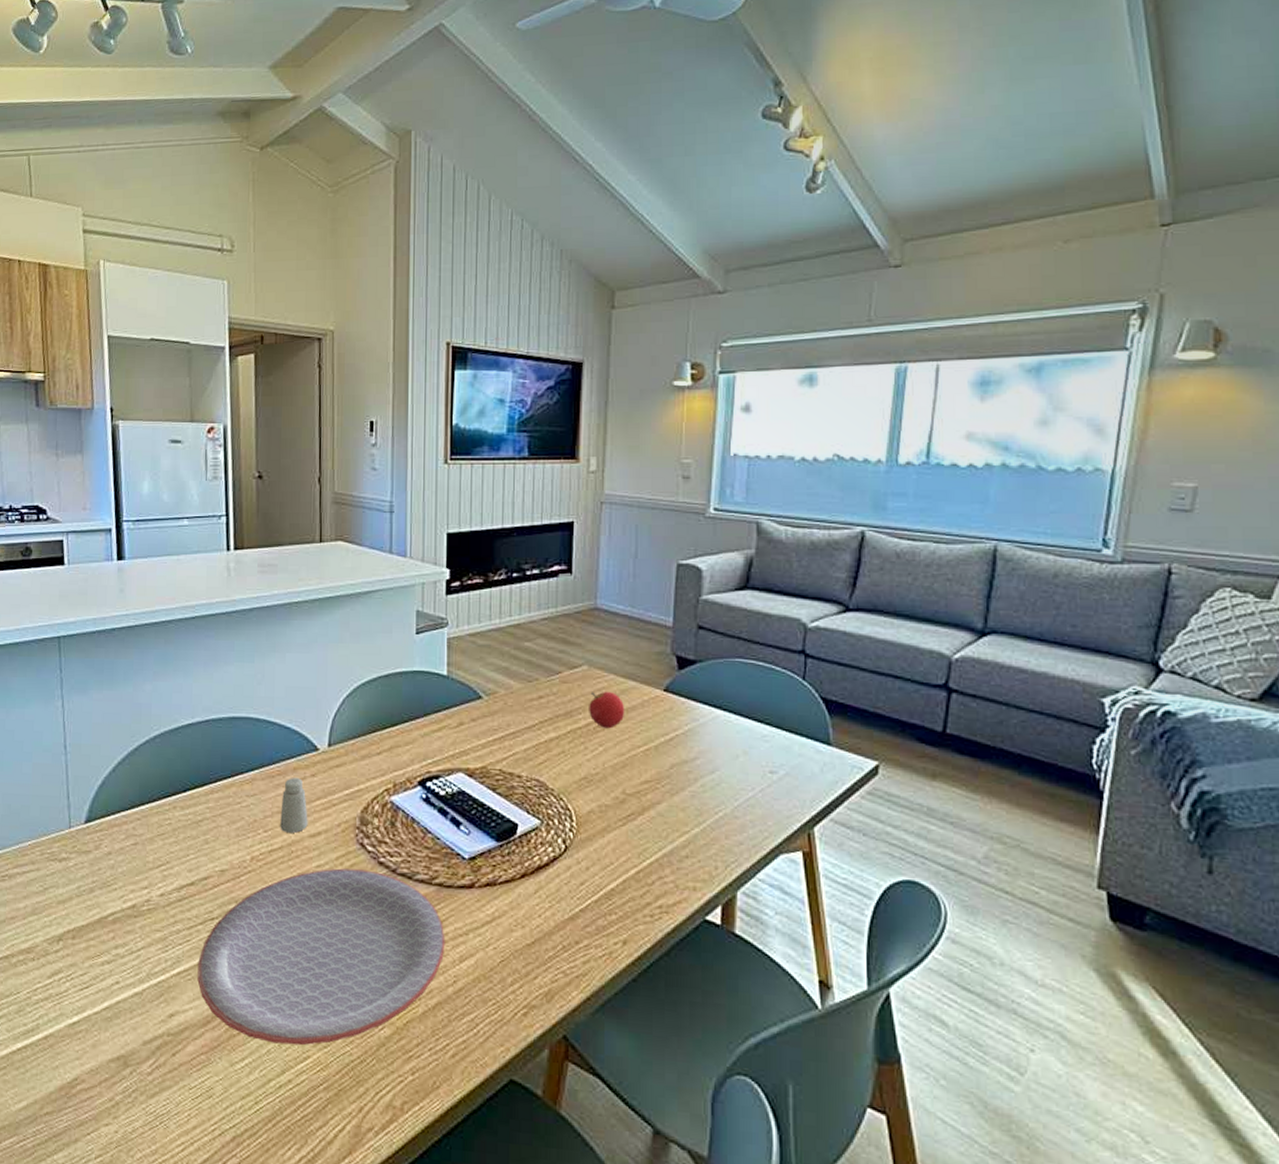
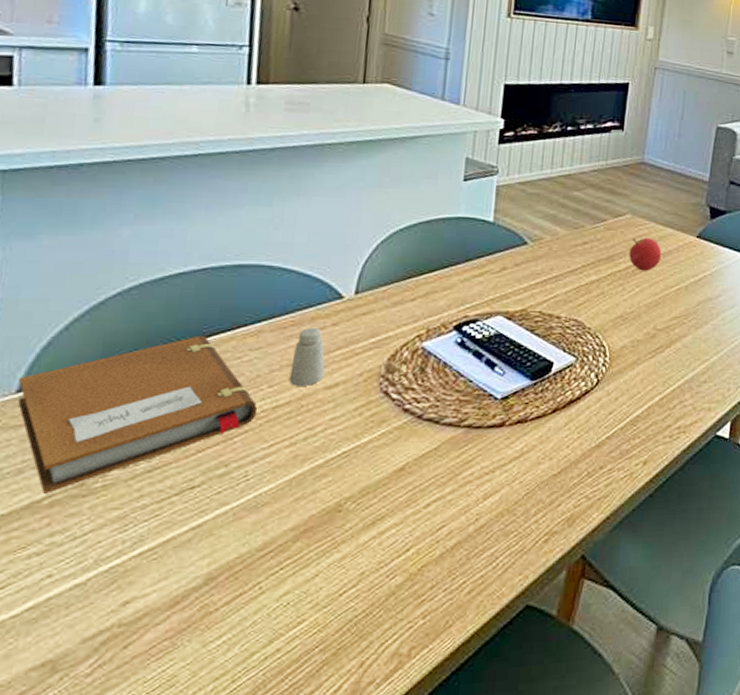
notebook: none [86,781,257,911] -> present [18,335,258,494]
plate: present [197,868,446,1046] -> none [166,418,471,613]

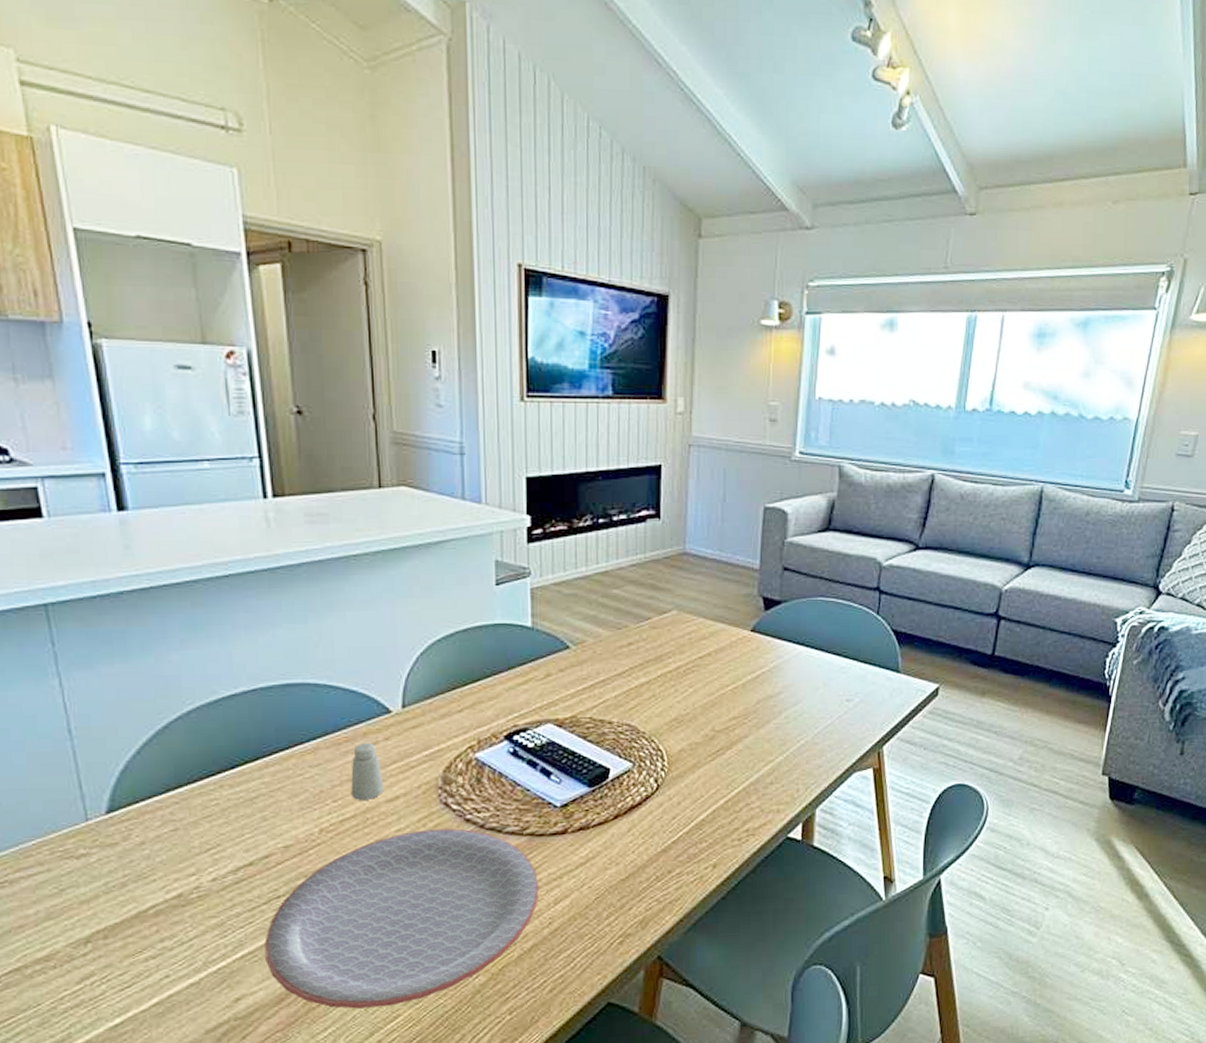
notebook: present [18,335,258,494] -> none [106,754,327,904]
plate: none [166,418,471,613] -> present [264,828,539,1009]
fruit: present [629,237,662,271] -> none [679,634,714,671]

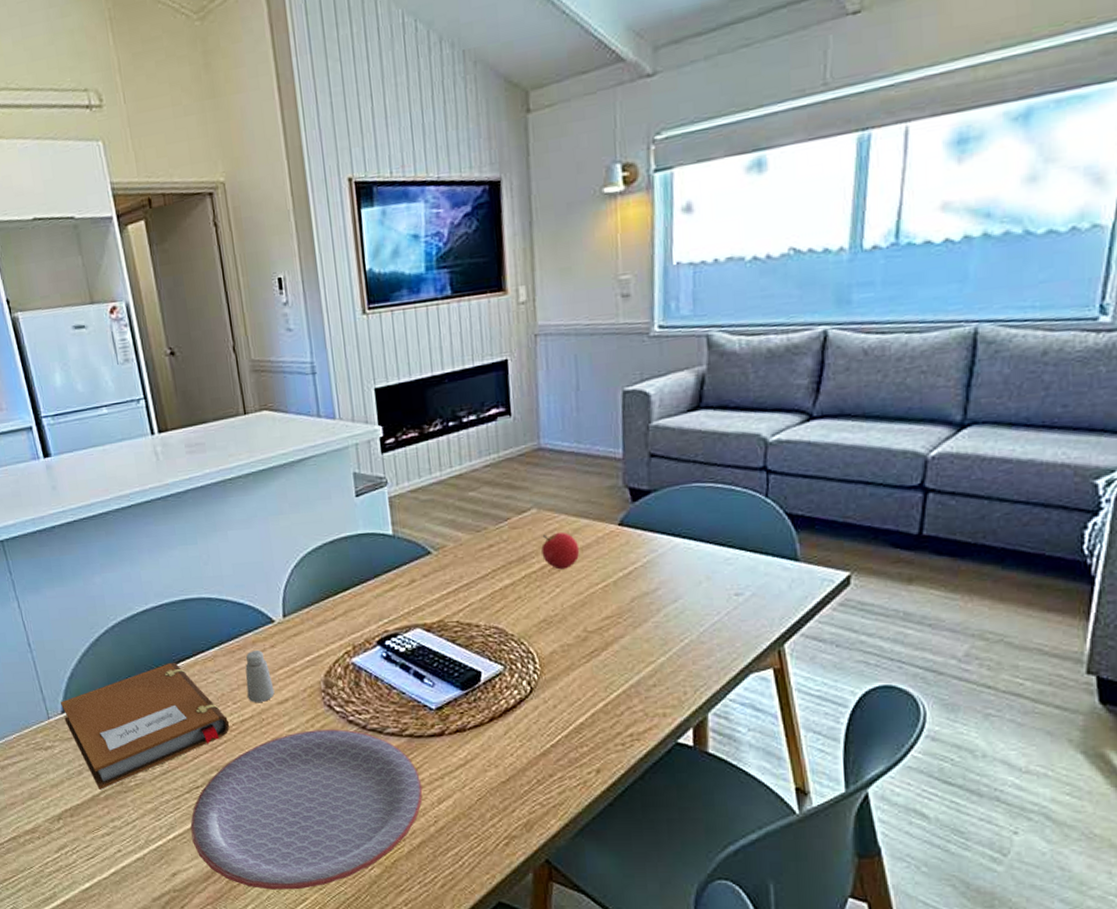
notebook: none [106,754,327,904] -> present [61,662,230,790]
fruit: none [679,634,714,671] -> present [541,531,580,570]

